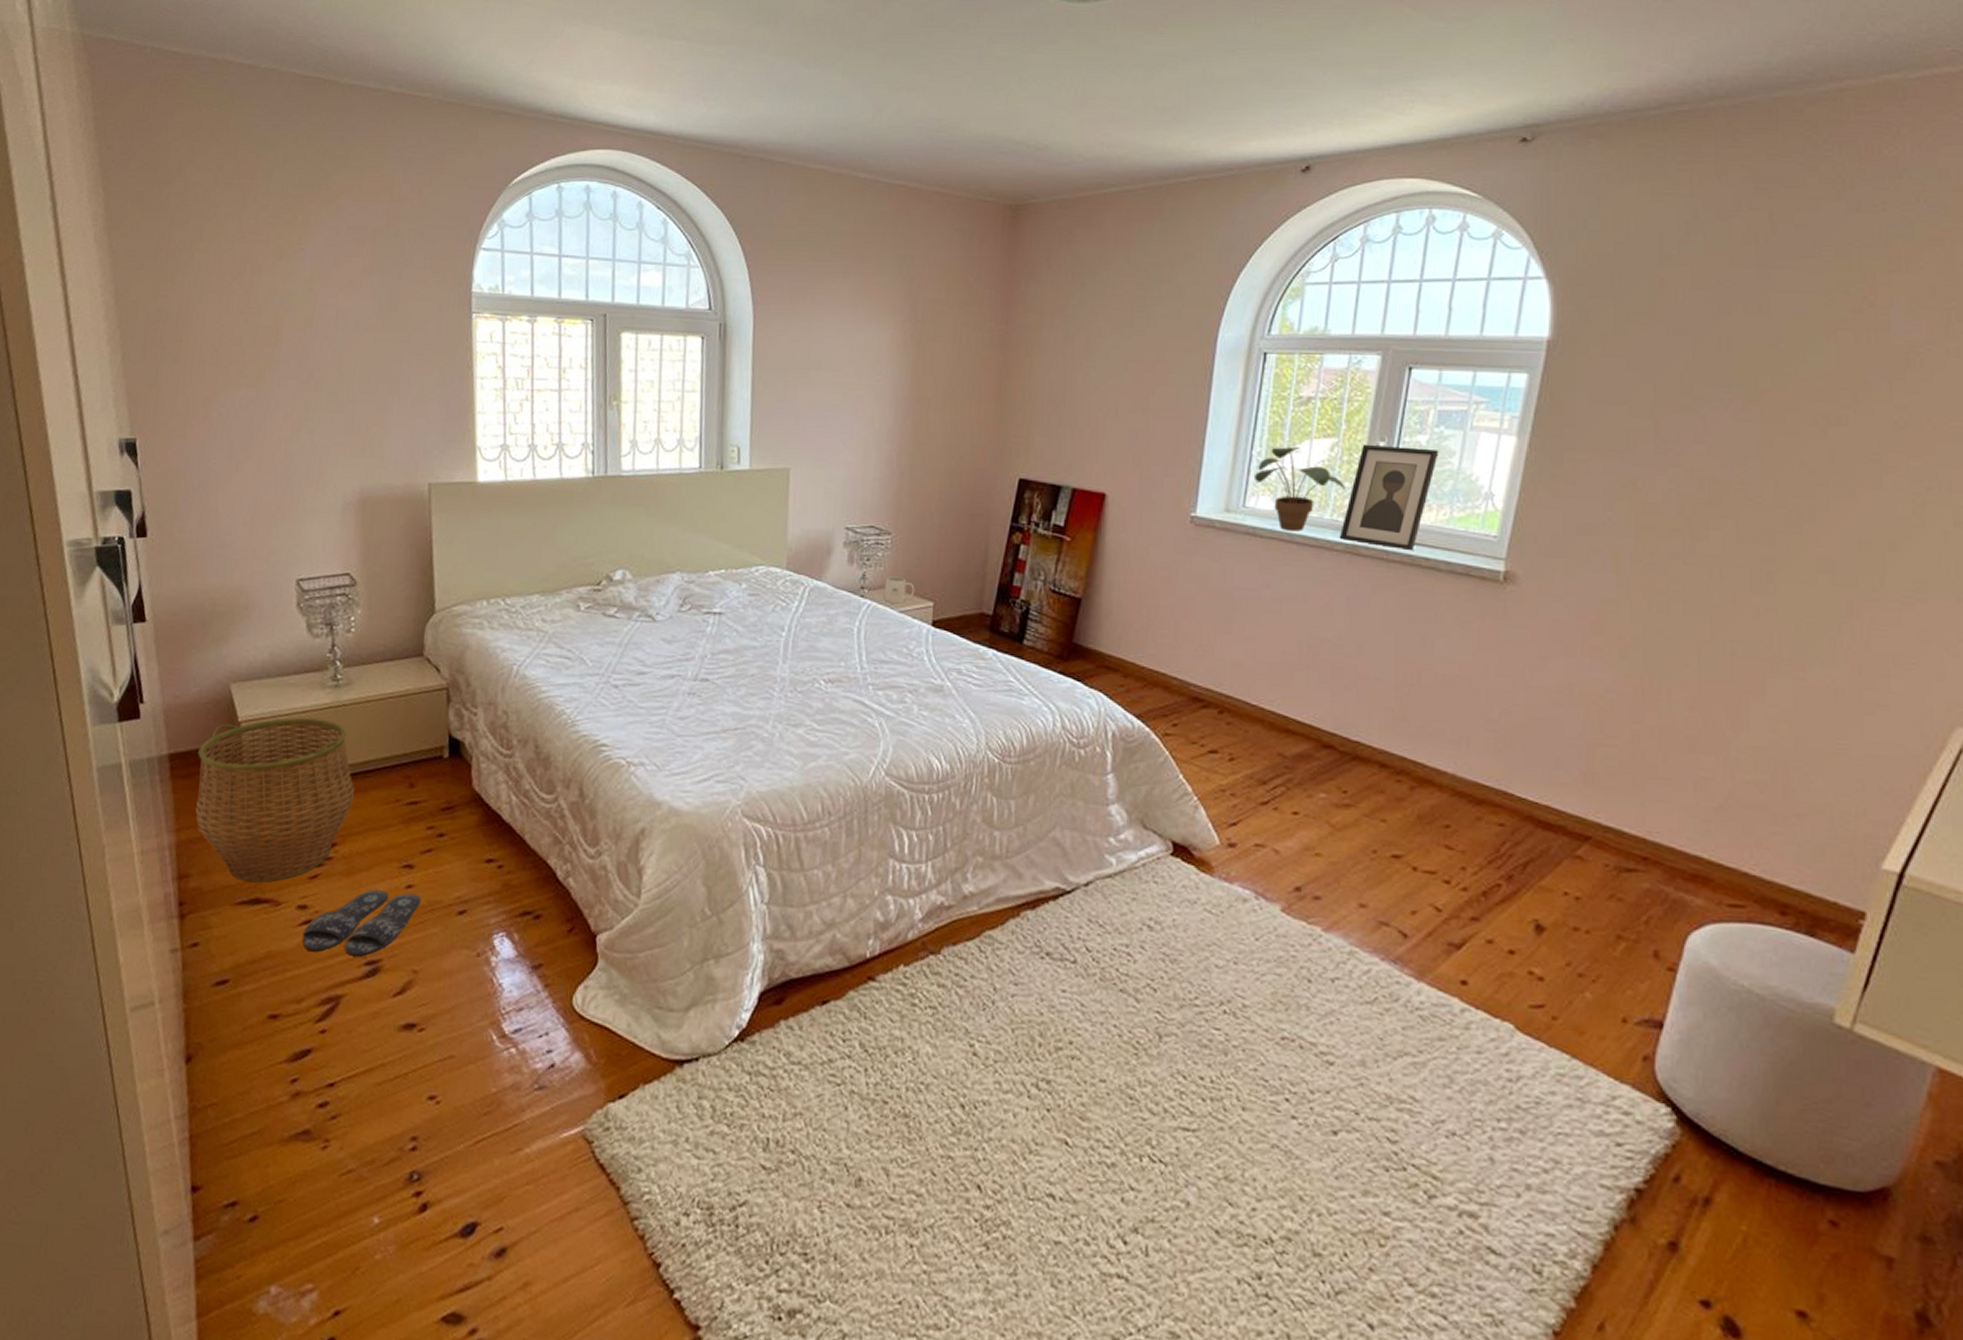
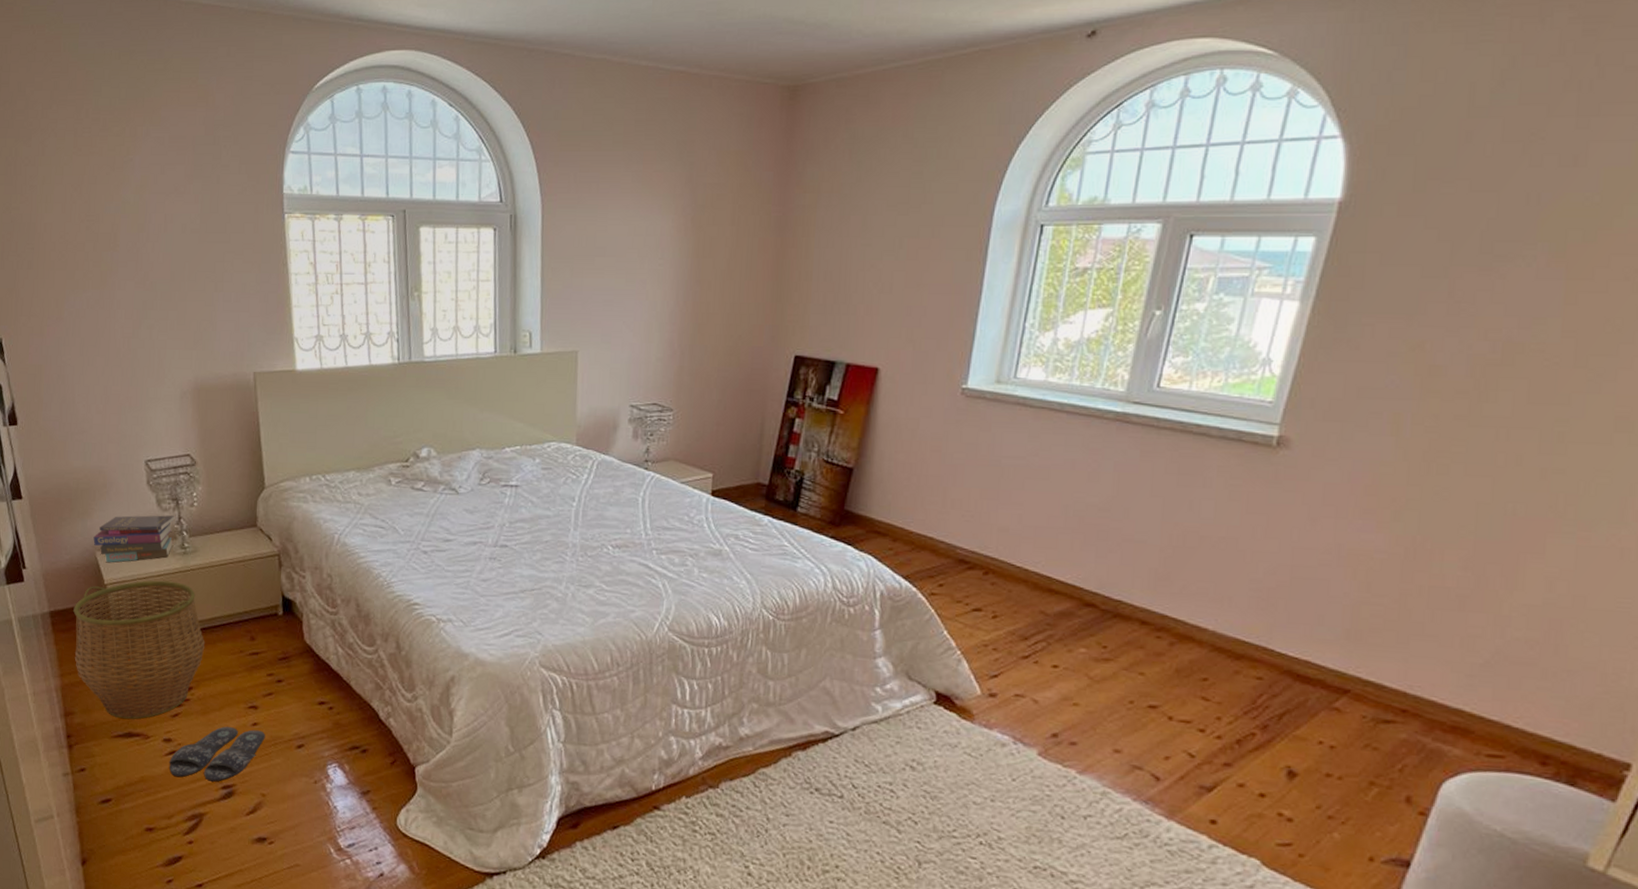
books: none [228,642,328,697] -> present [93,515,175,563]
mug: present [884,576,915,604] -> none [666,450,696,476]
potted plant: present [1255,446,1346,532] -> none [1027,317,1119,401]
picture frame: present [1339,444,1439,551] -> none [1109,313,1217,418]

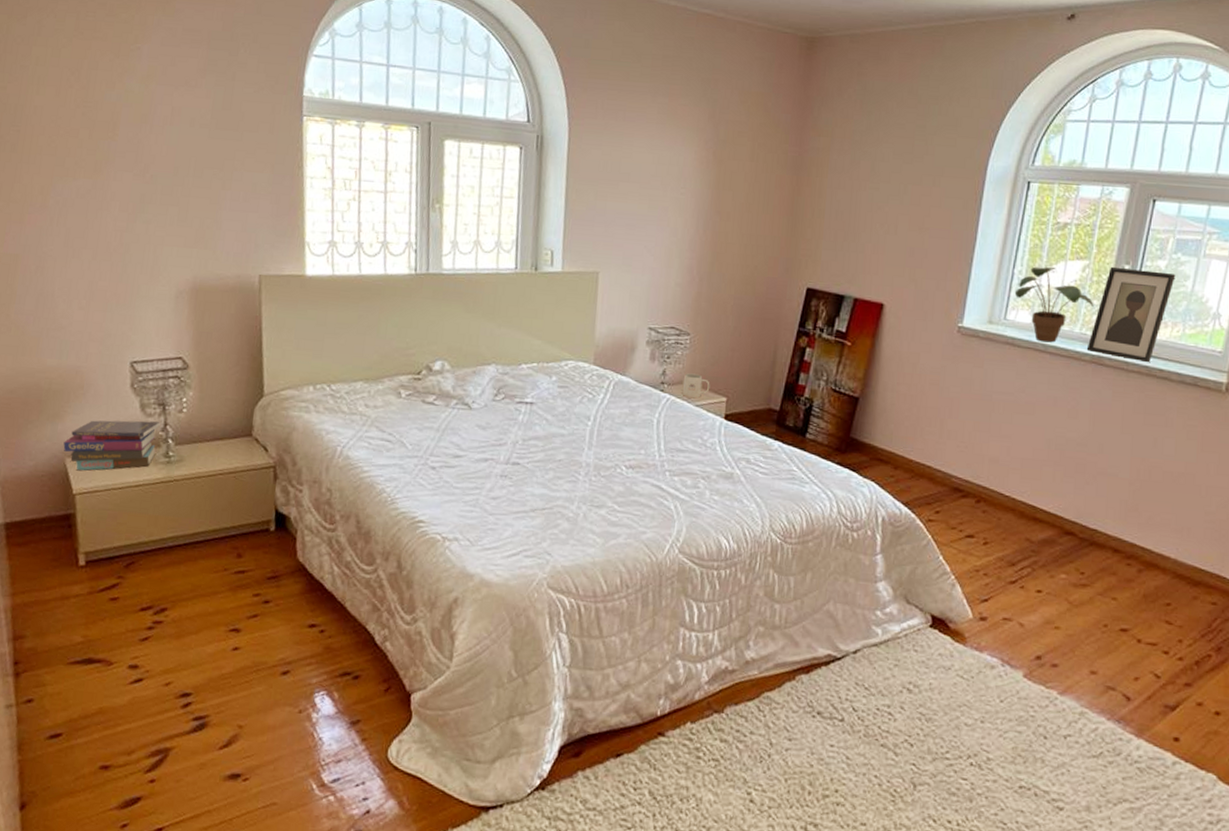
basket: present [73,580,205,720] -> none [31,491,185,644]
slippers: present [169,726,265,782] -> none [133,651,247,713]
mug: none [666,450,696,476] -> present [682,373,710,399]
potted plant: none [1027,317,1119,401] -> present [1015,266,1094,343]
picture frame: none [1109,313,1217,418] -> present [1086,266,1176,363]

